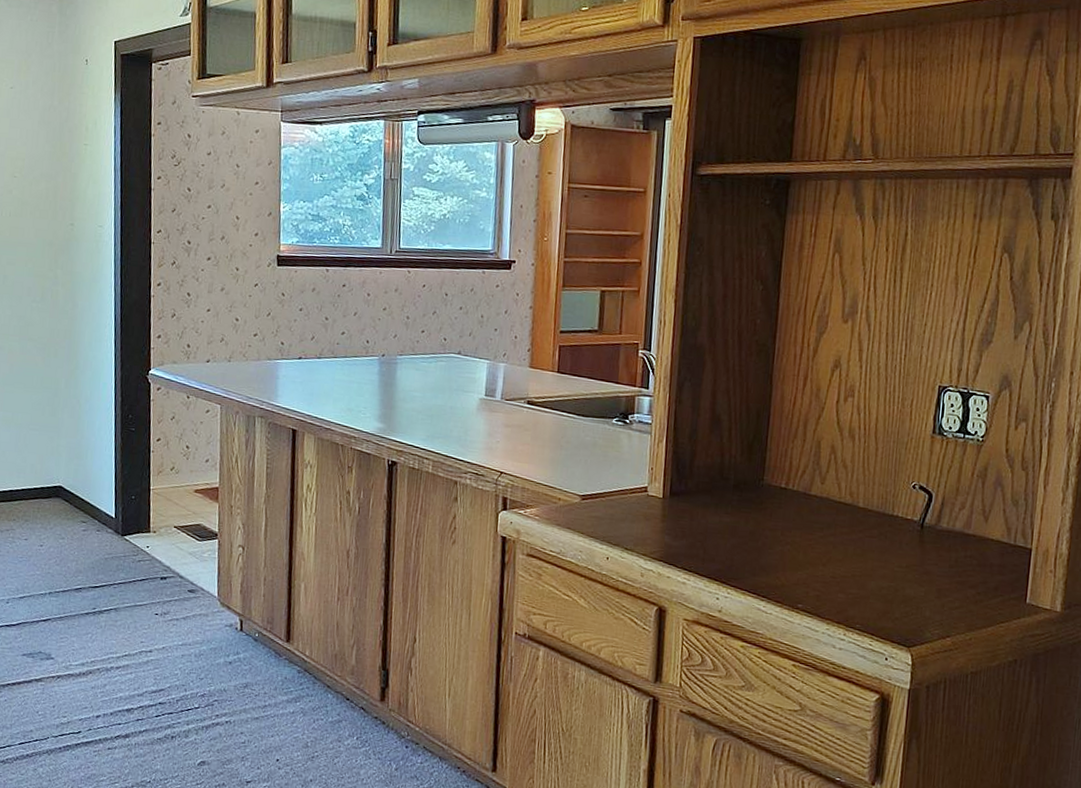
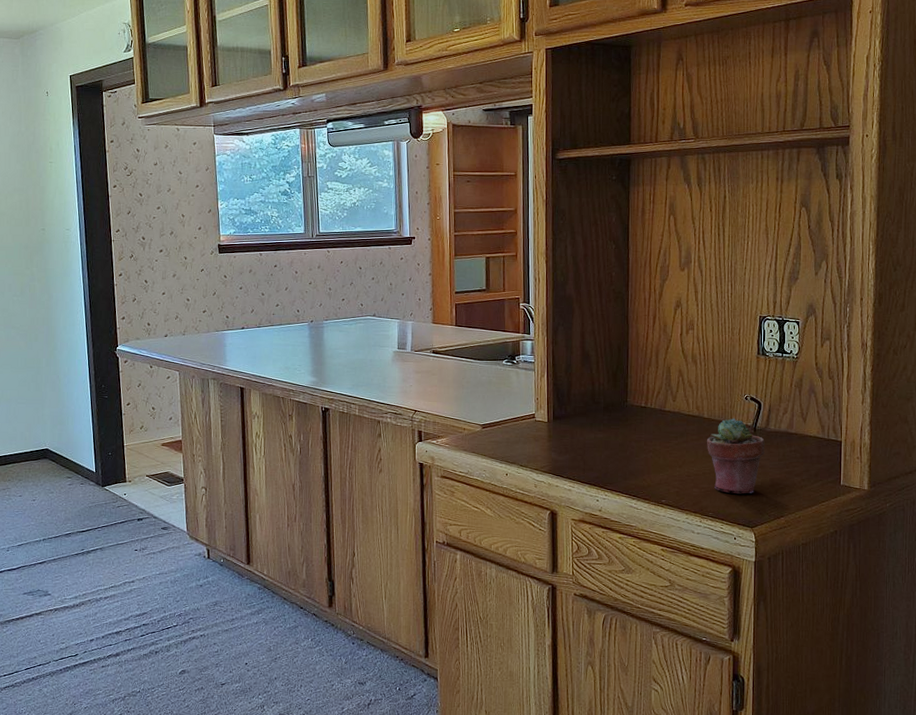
potted succulent: none [859,509,934,605] -> present [707,418,765,494]

